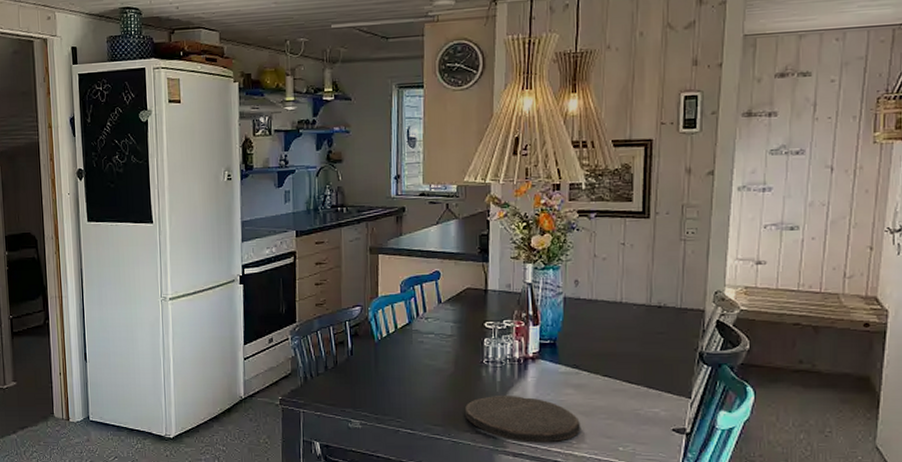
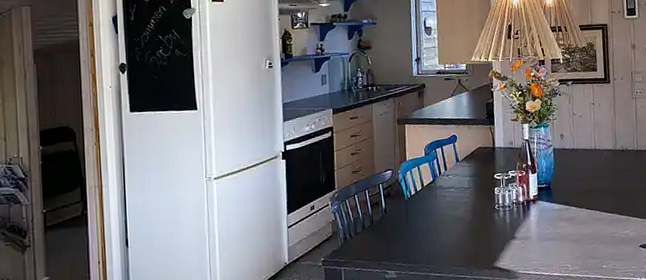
plate: present [464,394,580,443] -> none [482,233,573,271]

